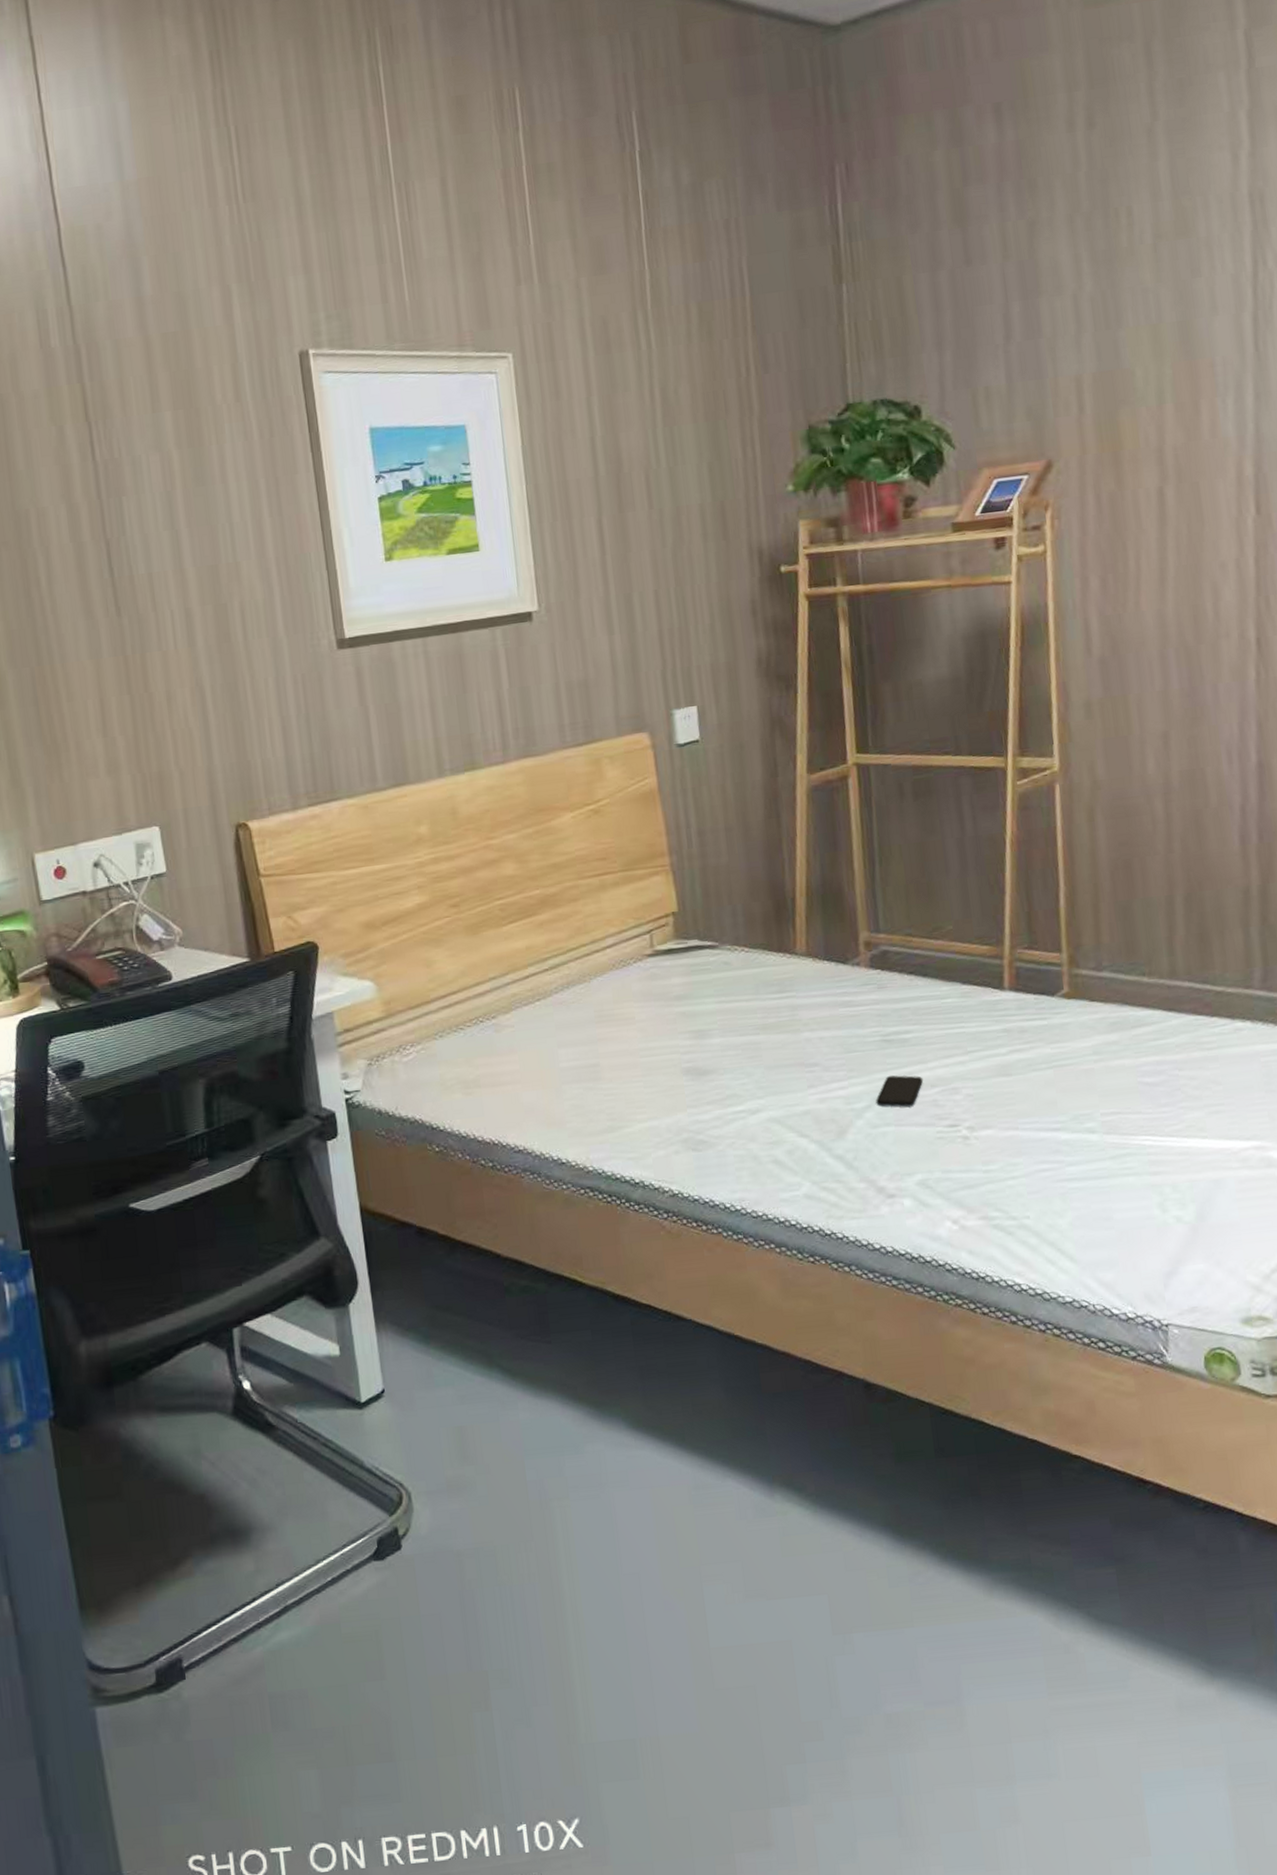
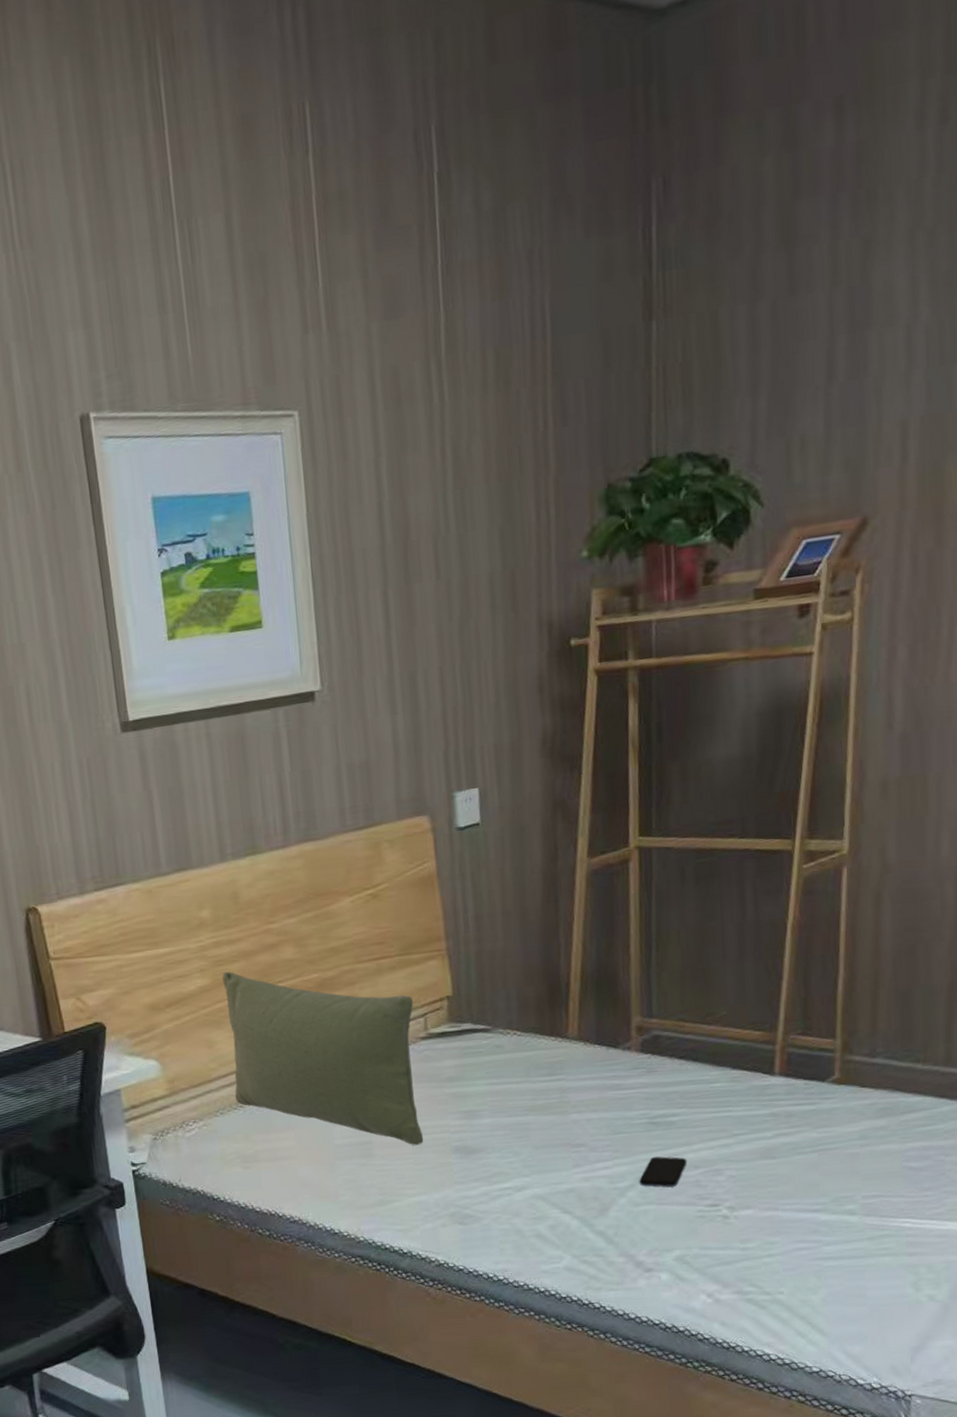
pillow: none [441,888,653,1068] -> present [222,971,424,1146]

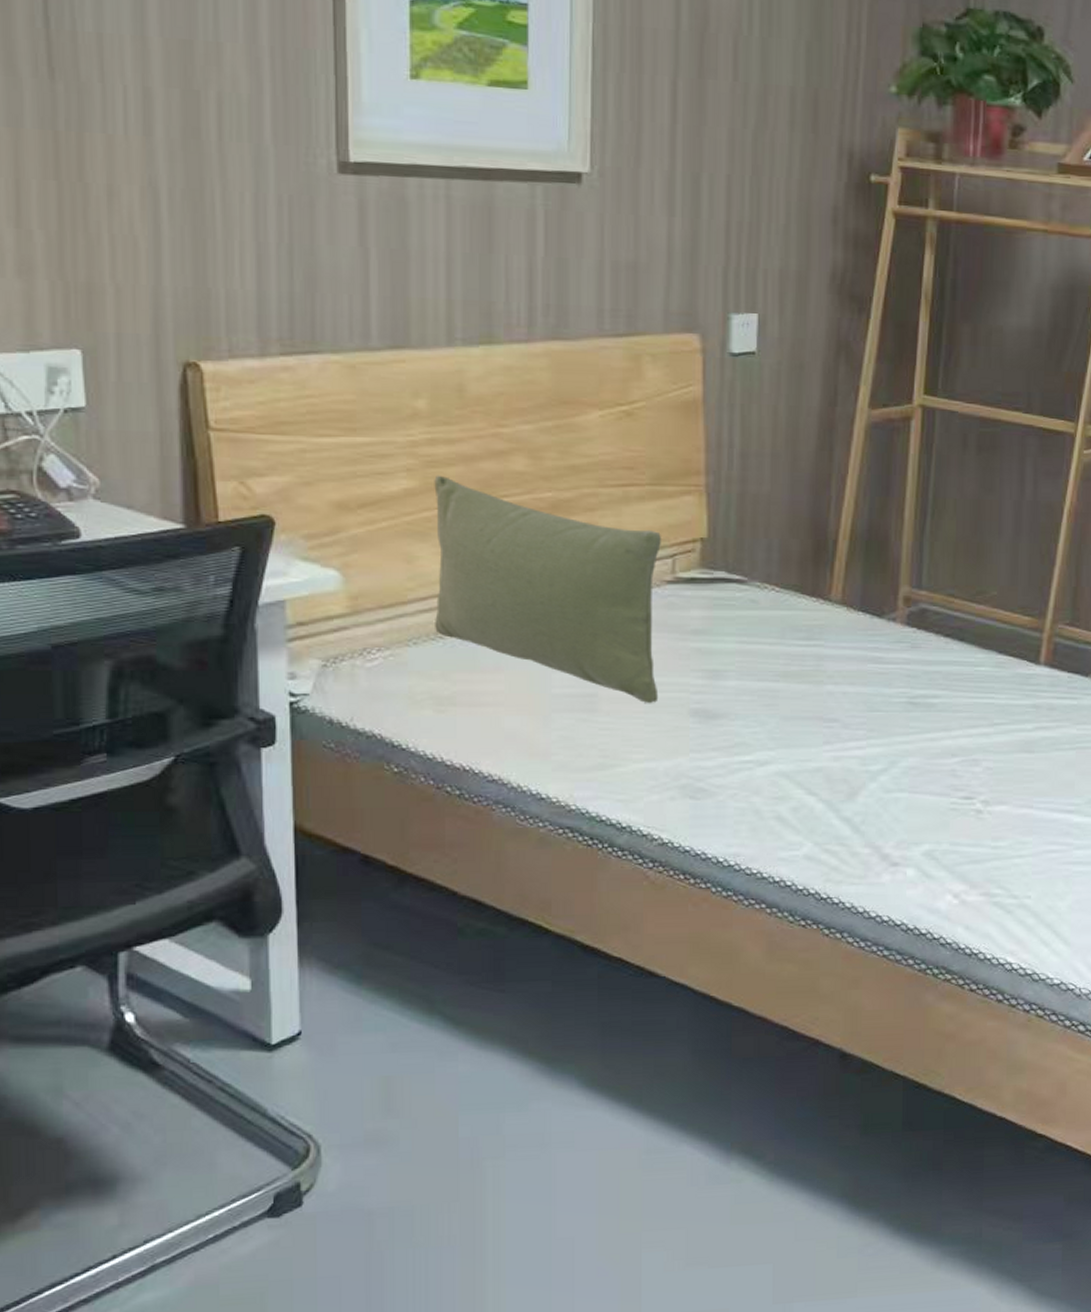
smartphone: present [639,1156,688,1187] -> none [893,740,945,774]

